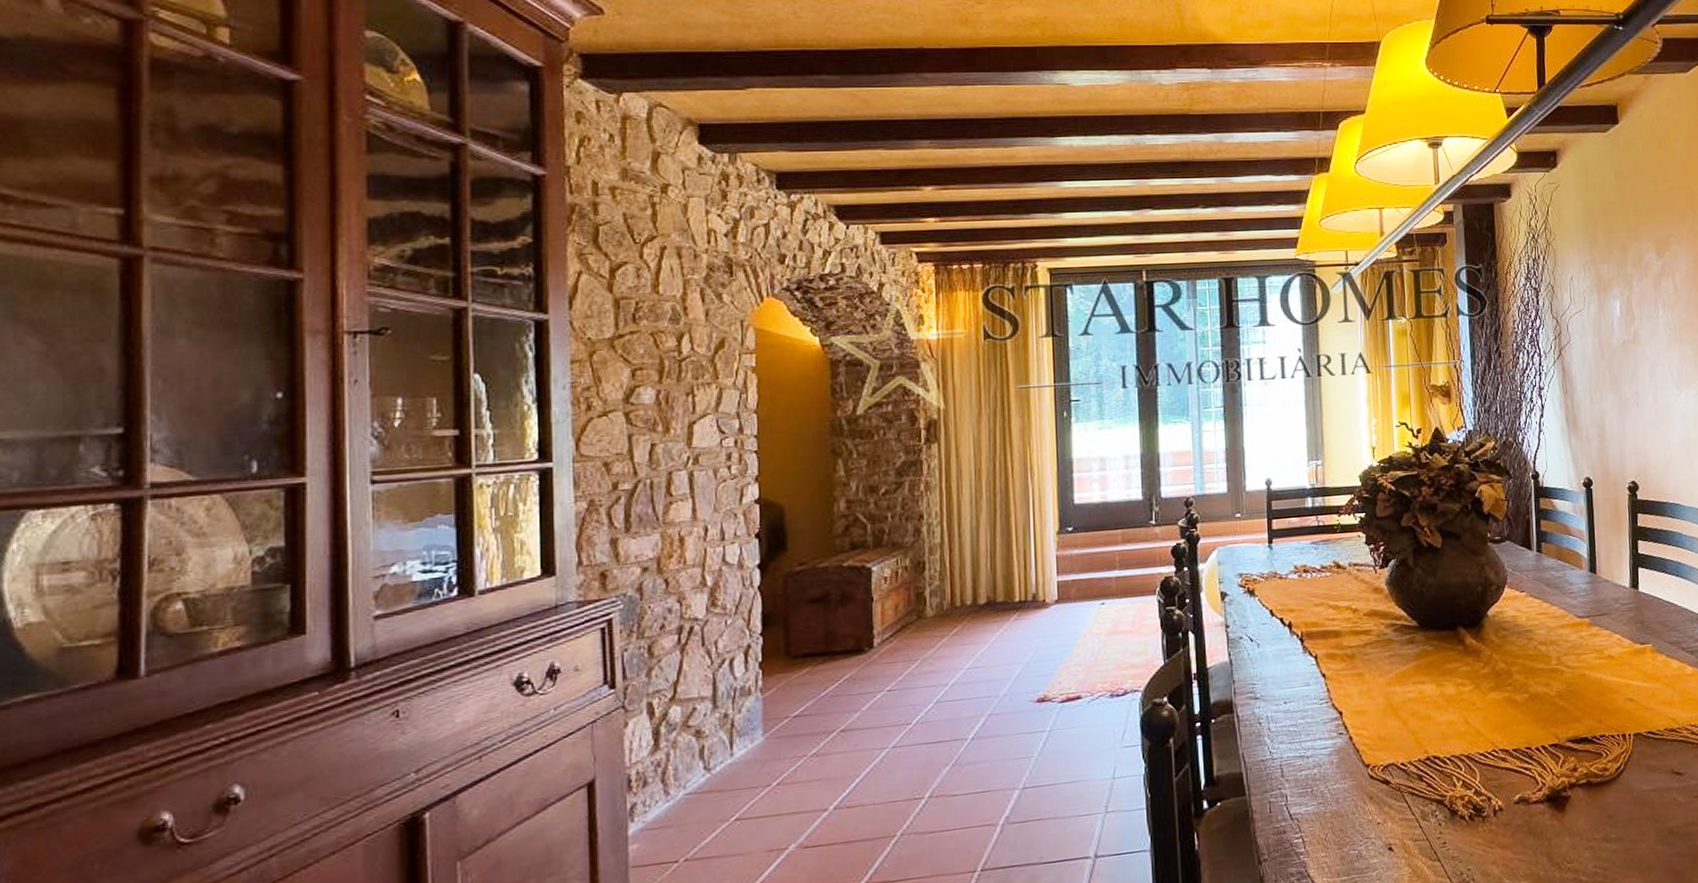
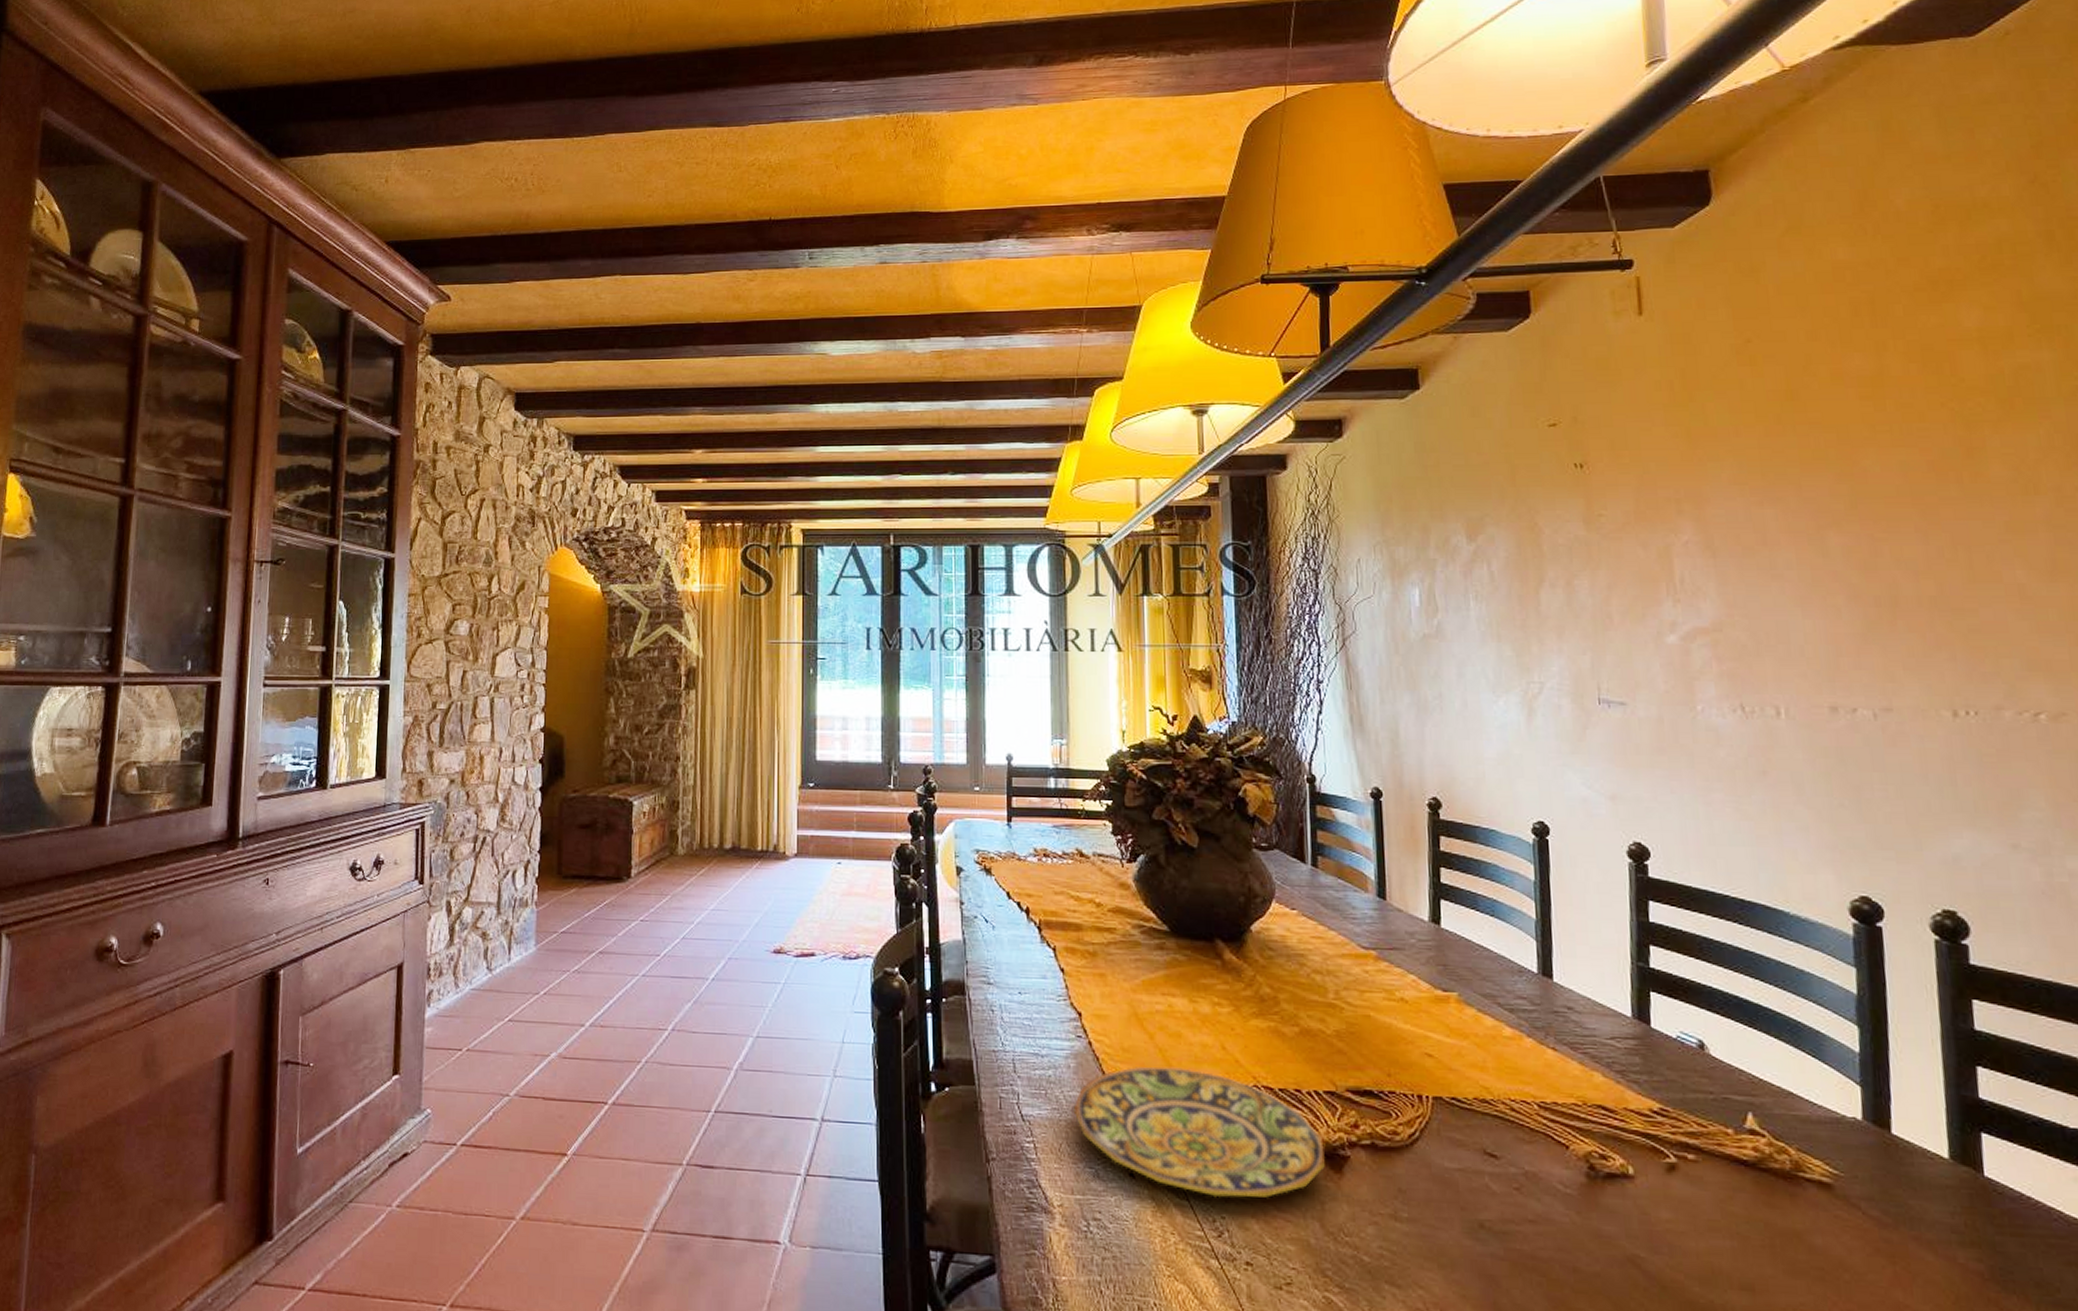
plate: none [1337,745,1551,854] -> present [1073,1066,1325,1198]

